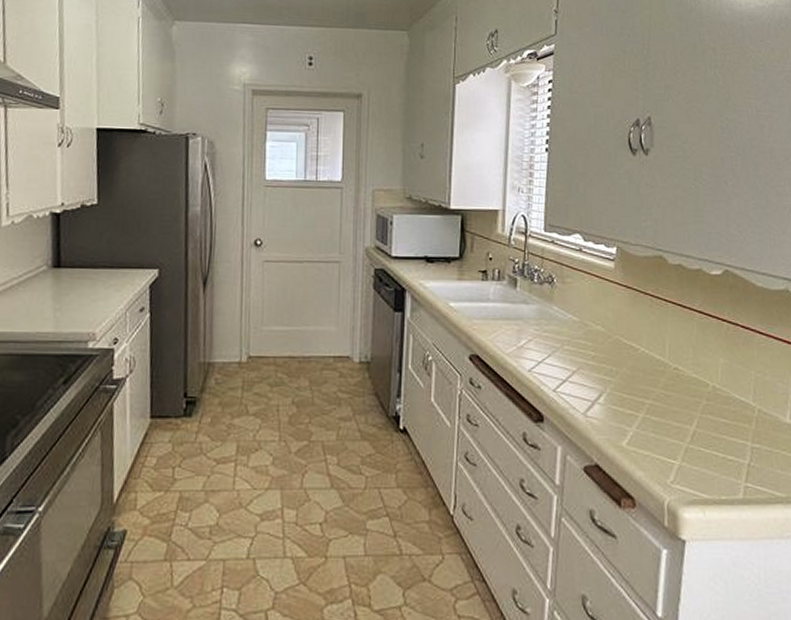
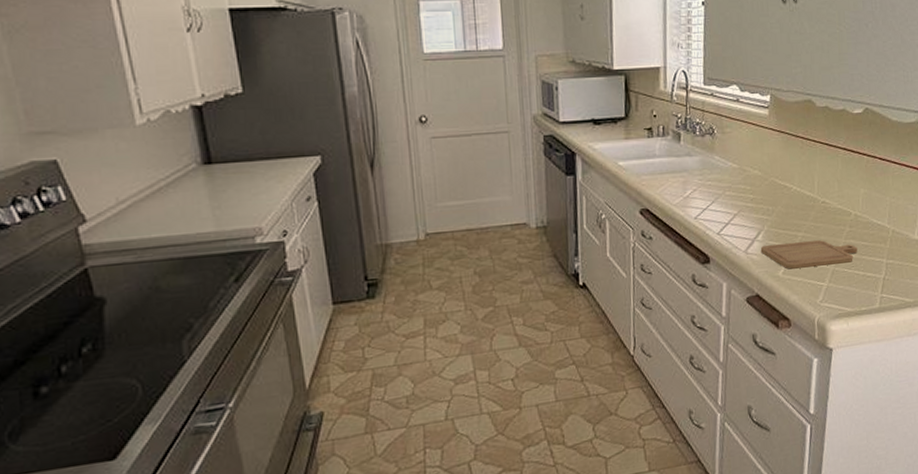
chopping board: none [601,410,716,441] -> present [760,240,858,269]

